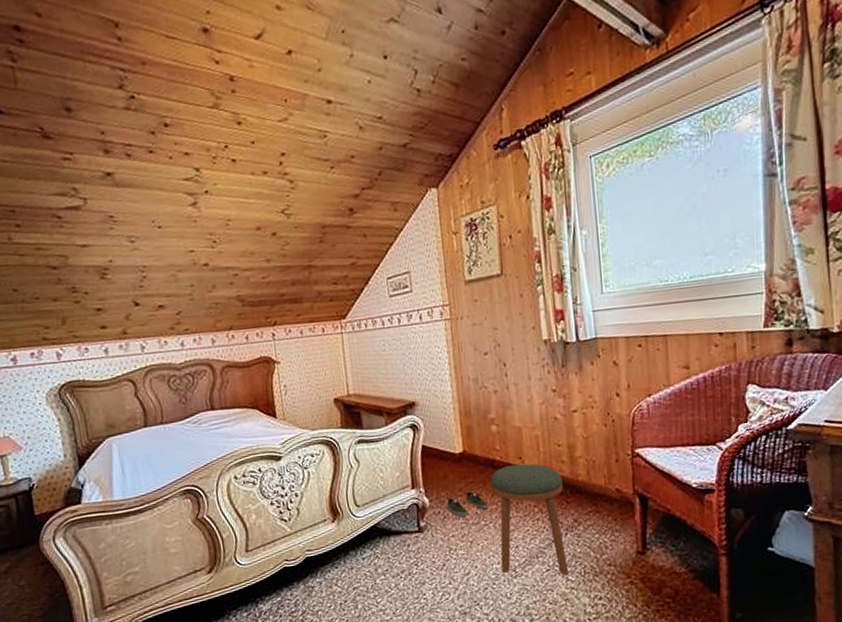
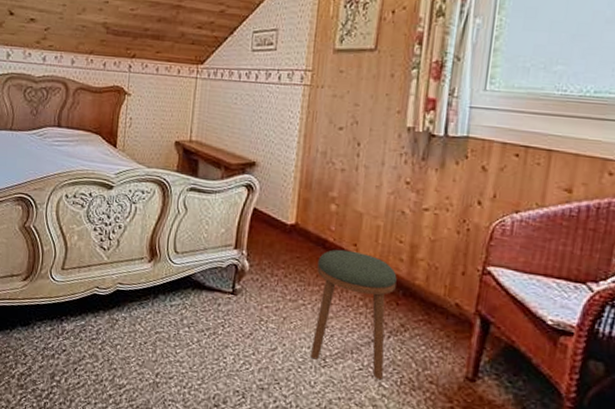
shoe: present [446,491,489,517] -> none [266,266,311,291]

